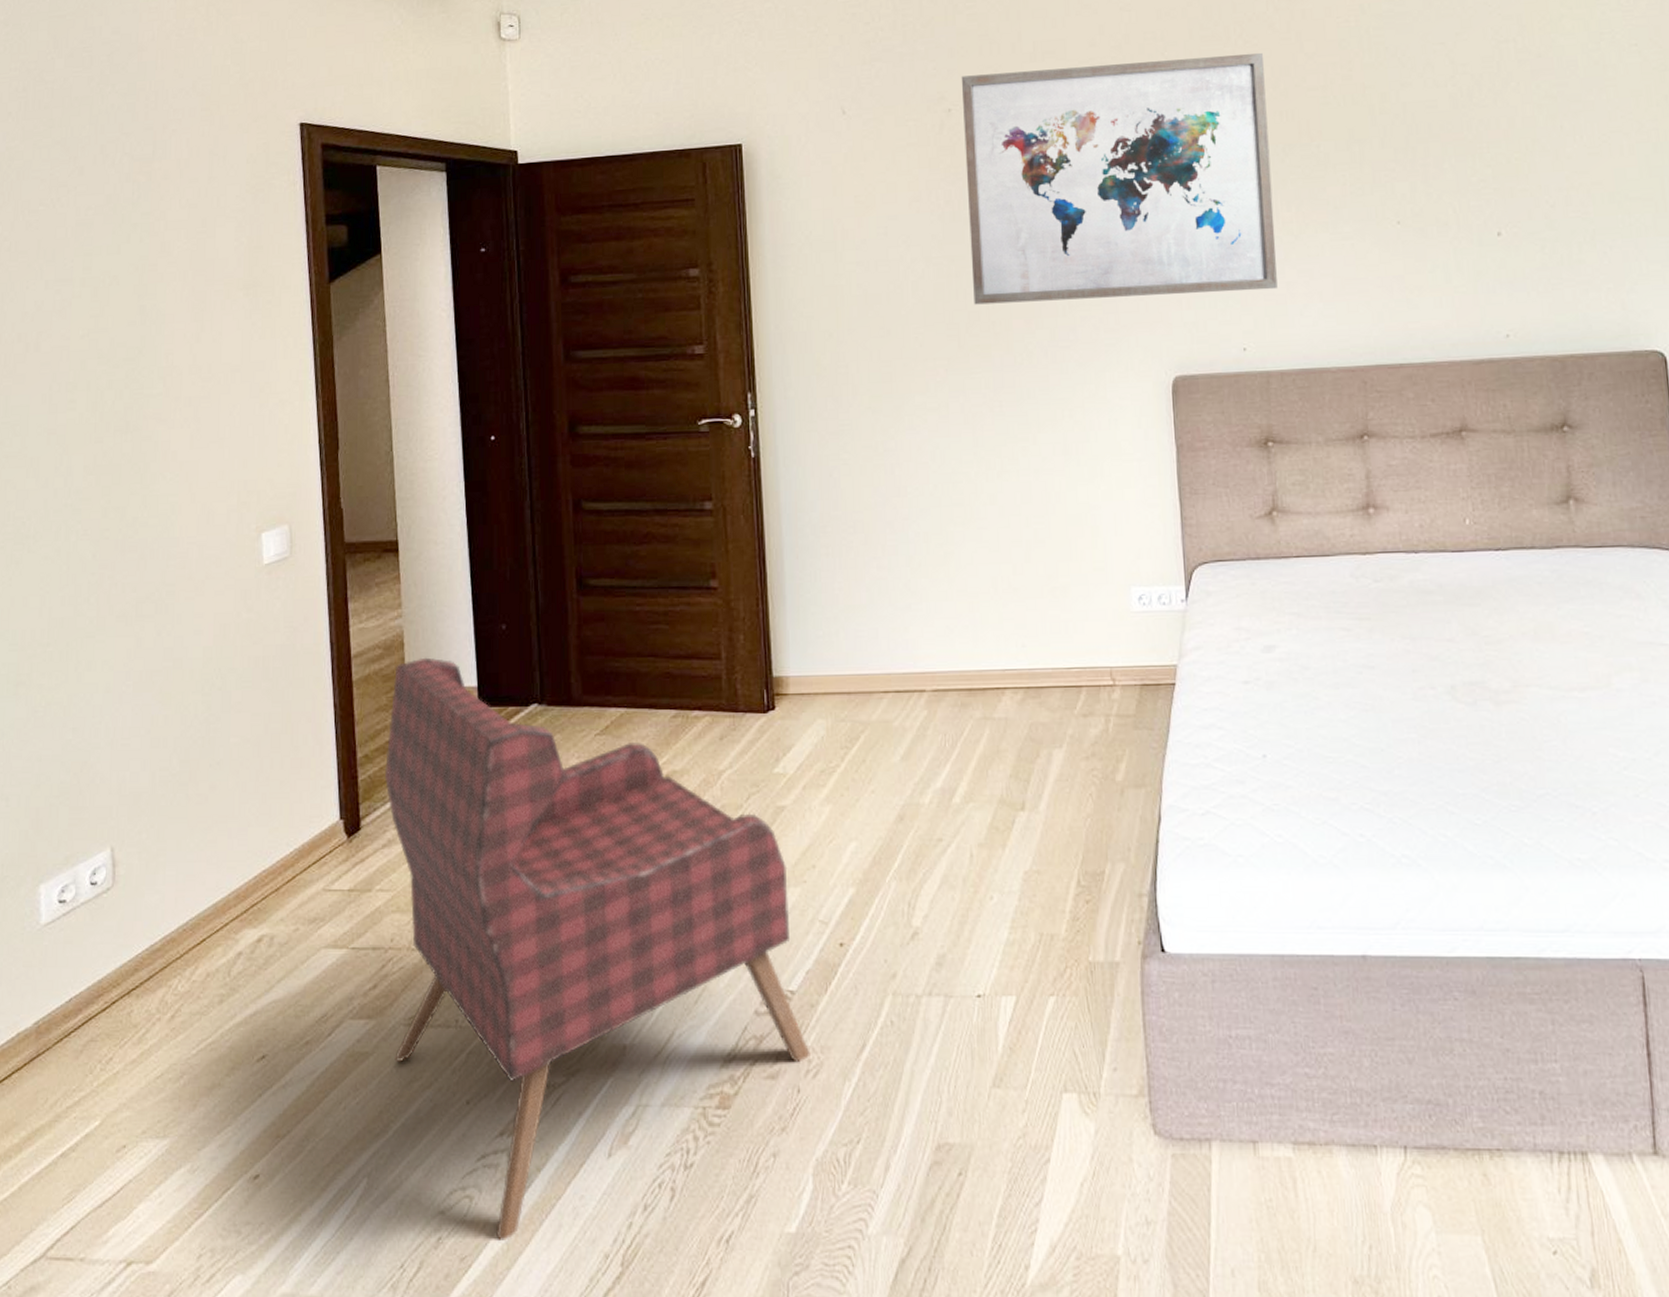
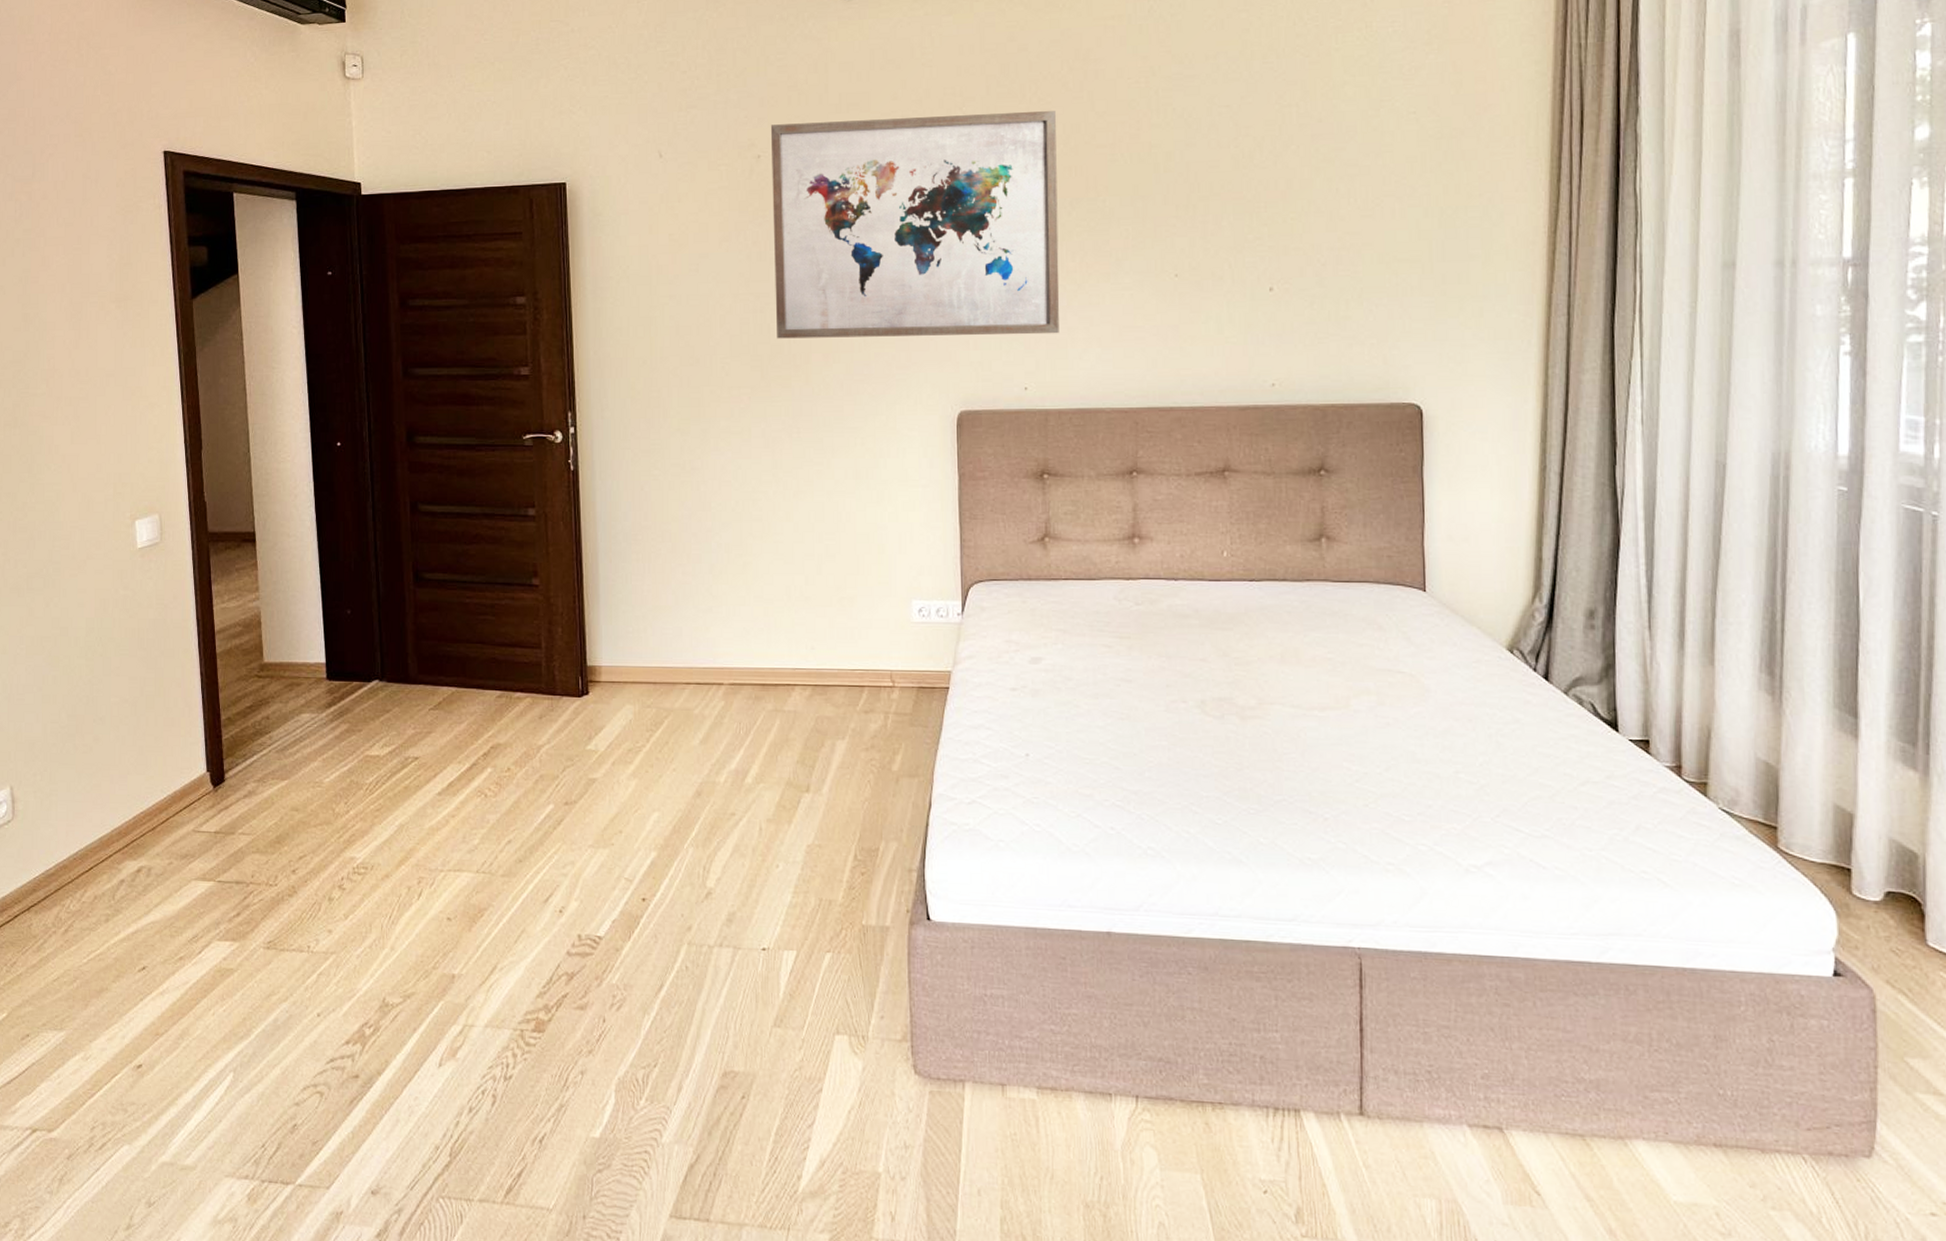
armchair: present [385,657,811,1241] -> none [246,635,615,1130]

